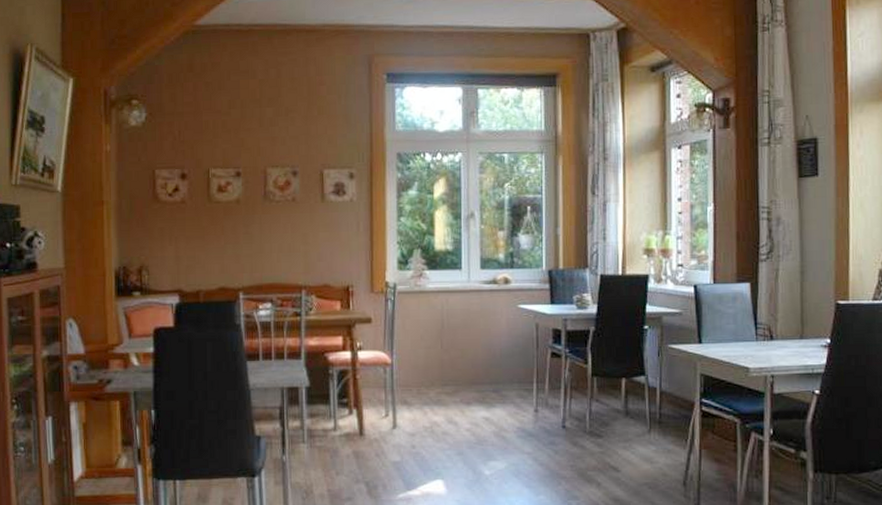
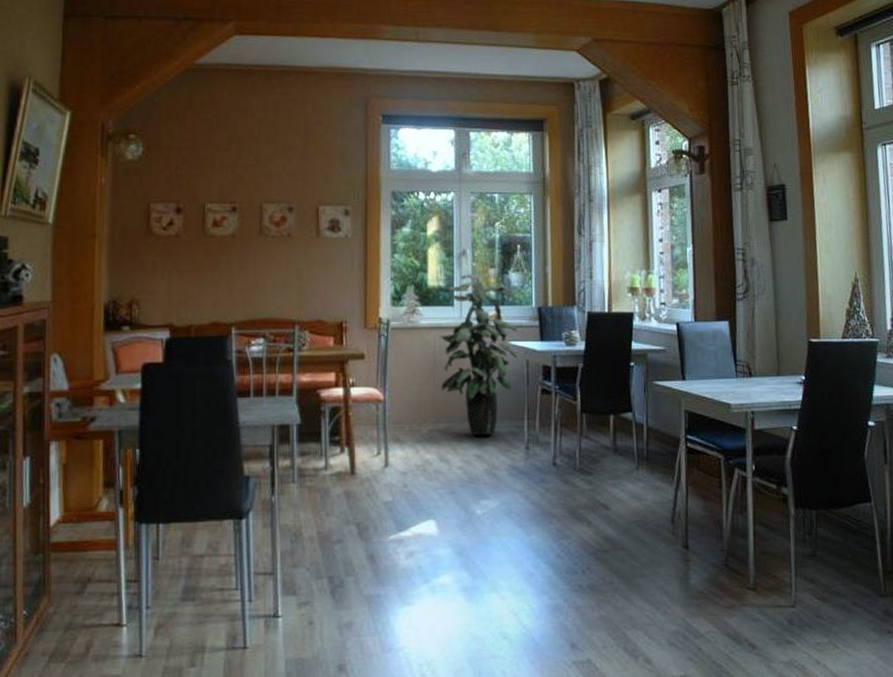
indoor plant: none [447,237,527,398] -> present [440,274,518,435]

